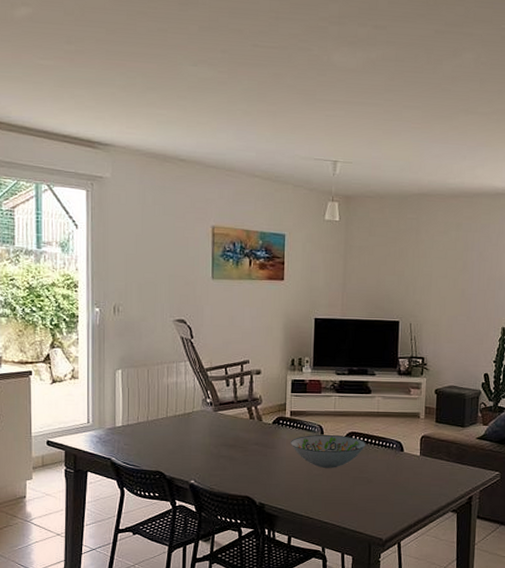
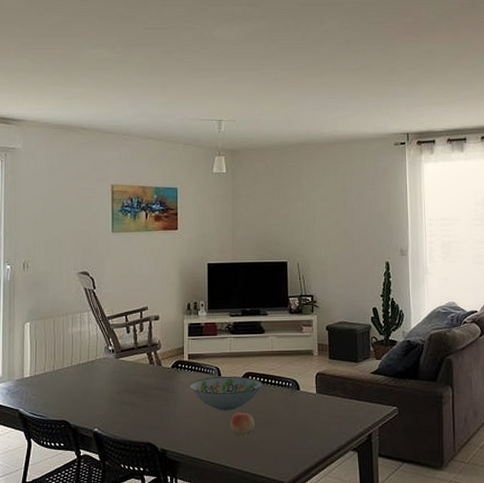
fruit: none [331,470,355,494] -> present [231,412,254,436]

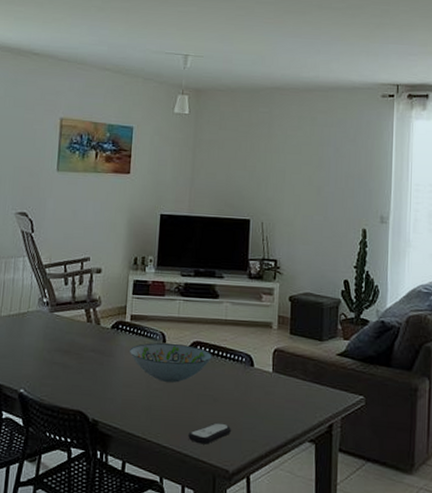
fruit: present [231,412,254,436] -> none [172,385,200,414]
remote control: none [247,441,284,462] -> present [188,422,231,445]

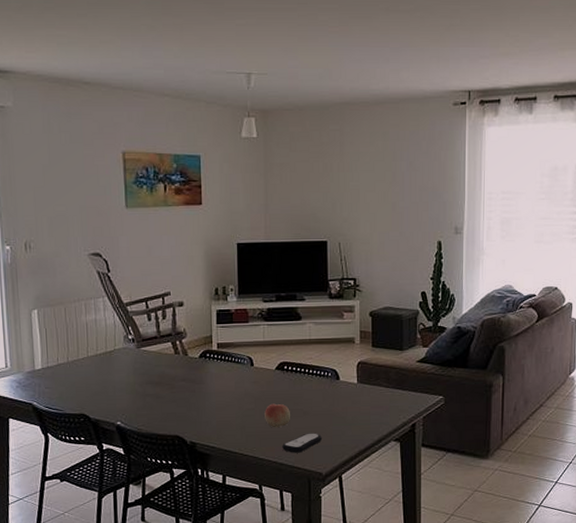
decorative bowl: present [129,343,212,383] -> none [218,365,299,402]
fruit: none [172,385,200,414] -> present [265,403,290,428]

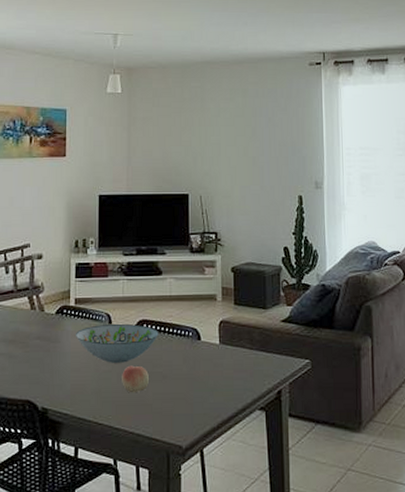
decorative bowl: none [218,365,299,402] -> present [75,323,159,363]
remote control: present [282,433,322,453] -> none [140,399,182,422]

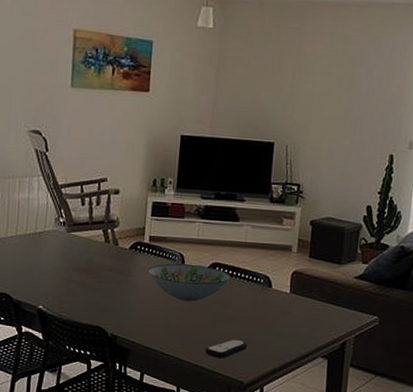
fruit: present [122,365,149,393] -> none [190,304,217,330]
remote control: none [140,399,182,422] -> present [205,339,247,359]

